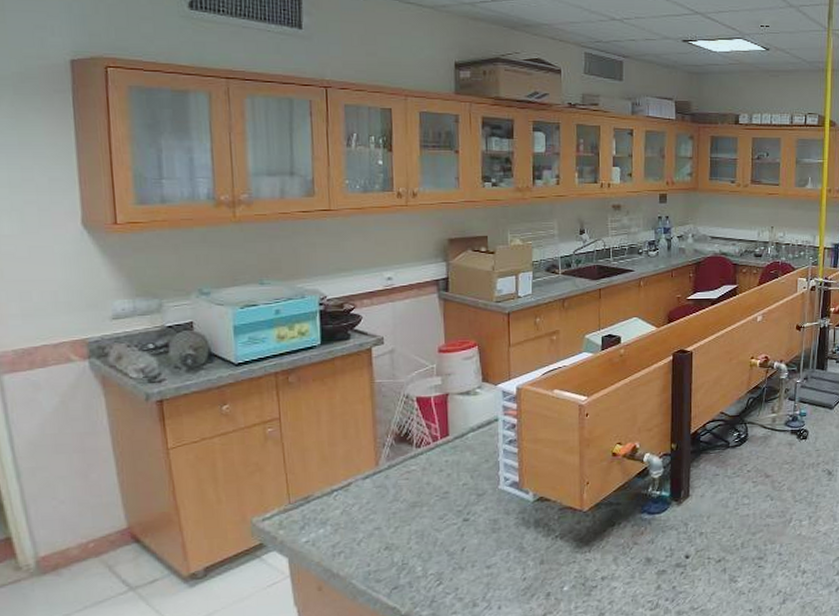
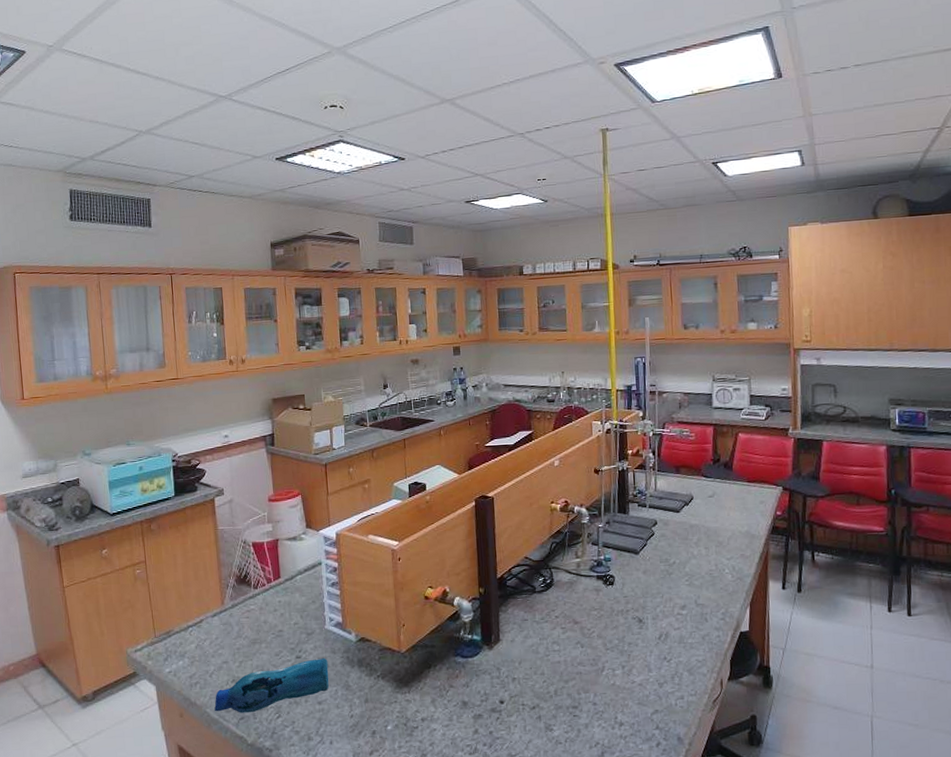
bottle: none [362,519,501,583] -> present [214,657,329,713]

